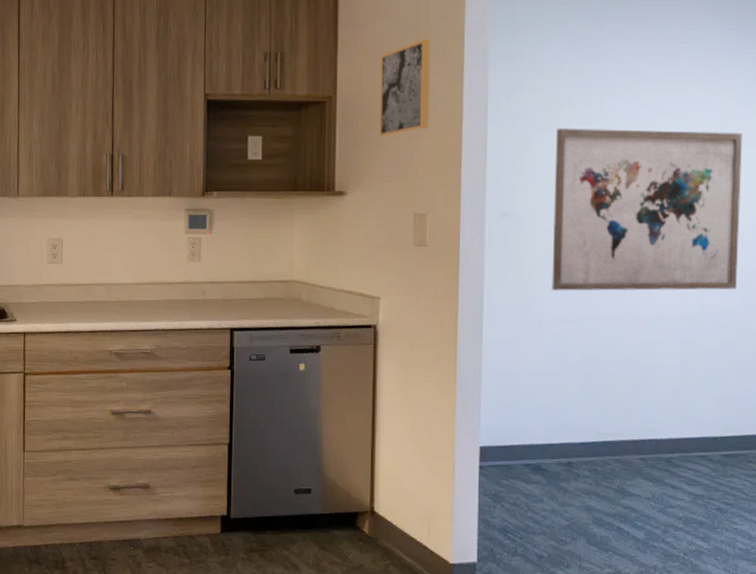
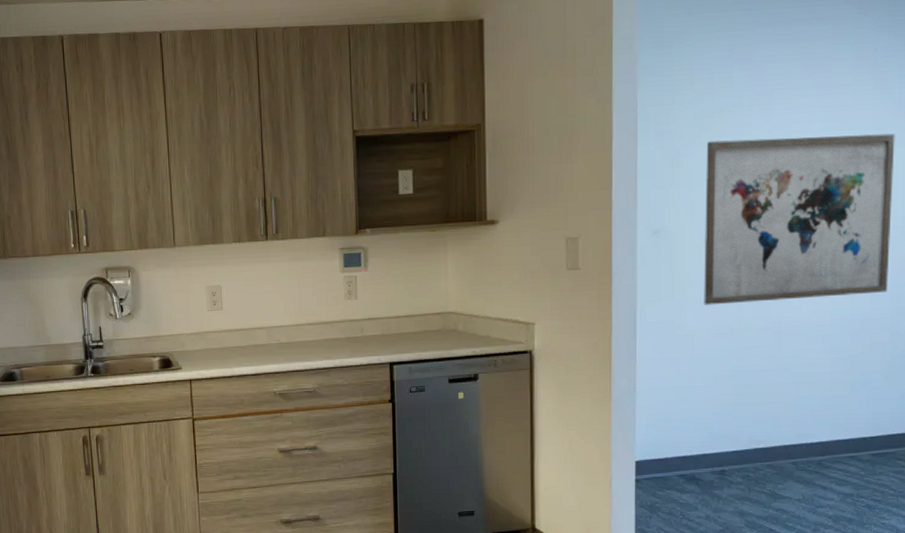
wall art: present [379,38,430,138] -> none [528,57,578,163]

